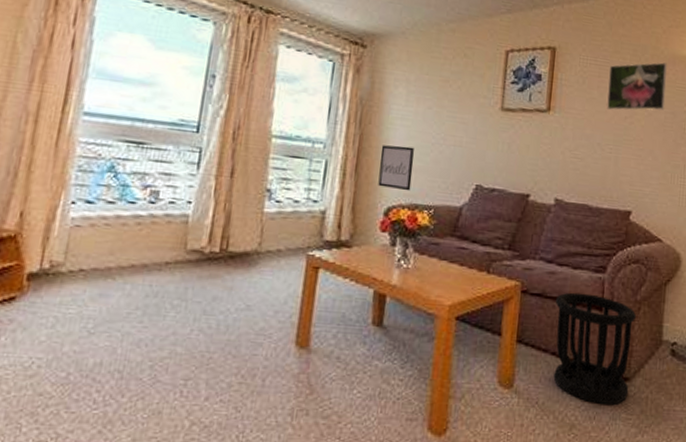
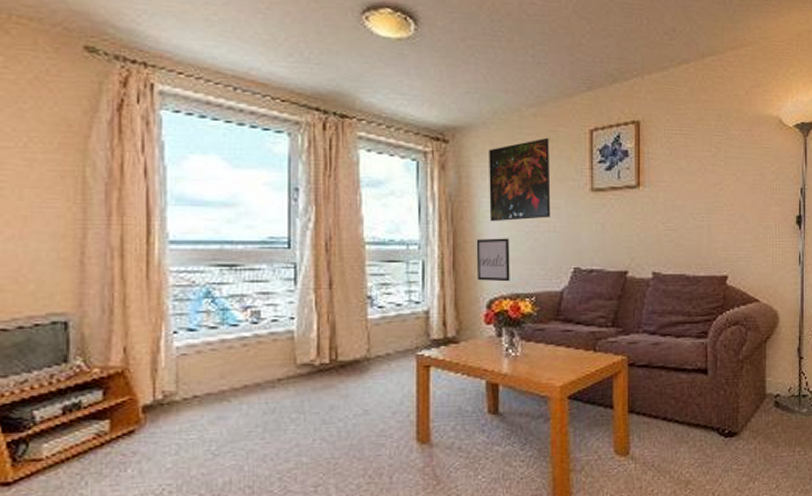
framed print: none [398,53,465,132] -> present [489,137,551,222]
wastebasket: present [553,292,637,405] -> none [661,359,740,460]
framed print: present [607,62,667,111] -> none [694,124,753,178]

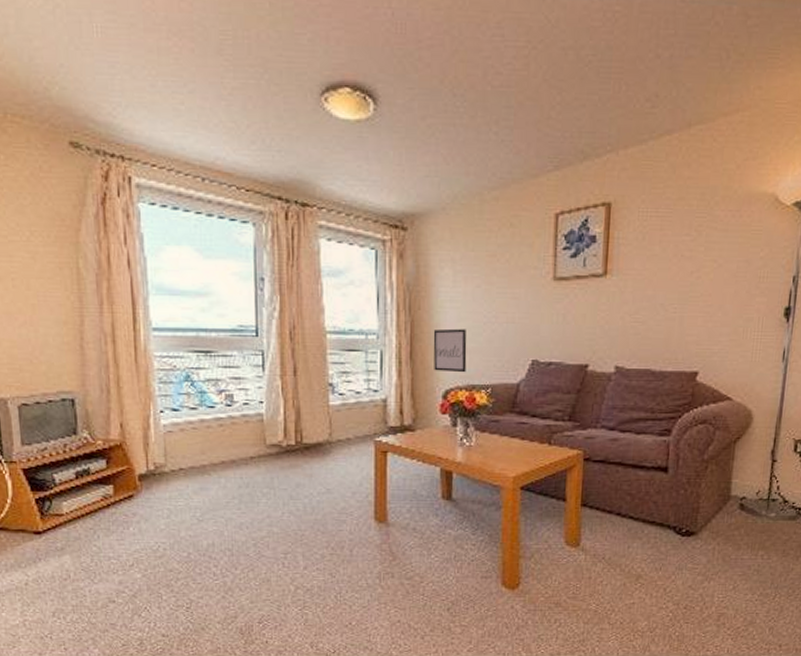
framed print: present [489,137,551,222] -> none [447,223,511,312]

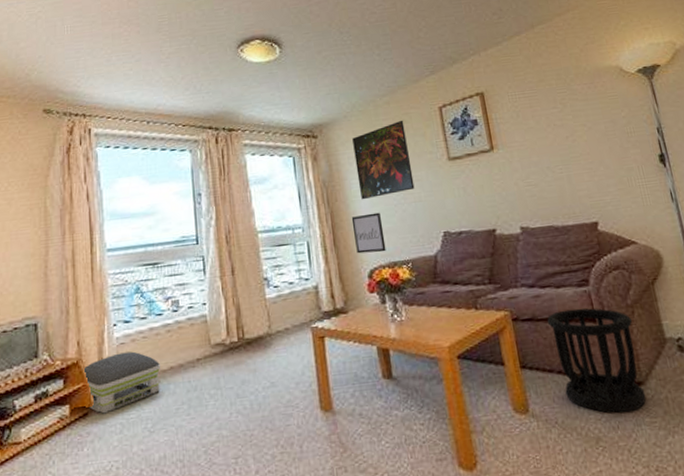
air purifier: none [126,441,211,498] -> present [82,351,160,414]
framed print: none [447,223,511,312] -> present [352,120,415,200]
wastebasket: none [618,456,704,557] -> present [547,308,646,413]

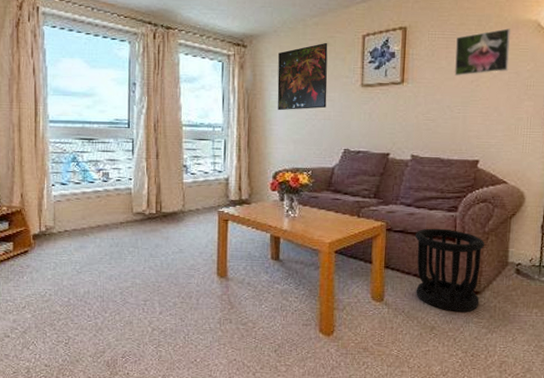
air purifier: present [82,351,160,414] -> none [24,208,89,253]
wall art: present [351,212,386,254] -> none [266,123,293,159]
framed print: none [538,78,603,134] -> present [454,28,510,76]

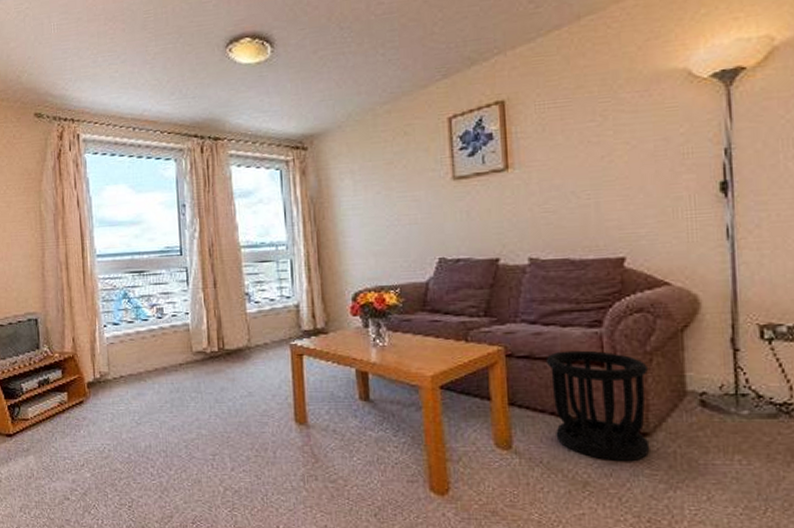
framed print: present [277,42,328,111] -> none [346,131,411,219]
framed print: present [454,28,510,76] -> none [572,84,653,153]

